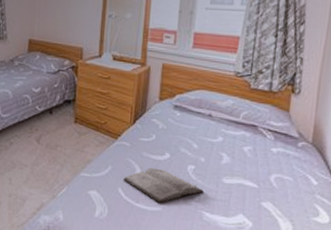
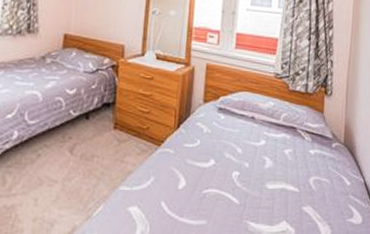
diary: present [123,168,205,203] -> none [167,176,249,215]

